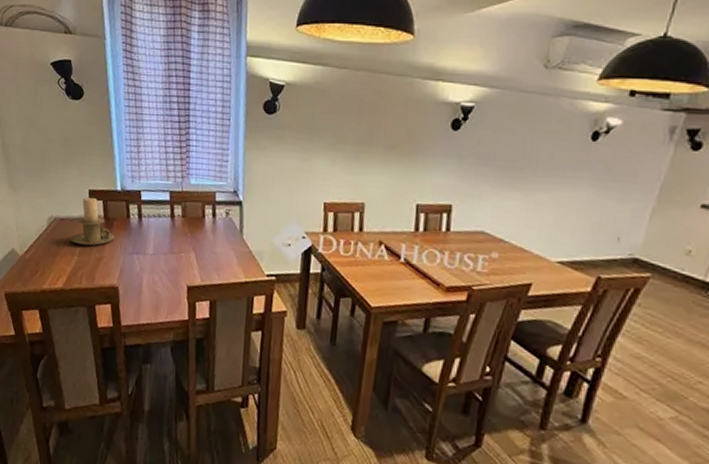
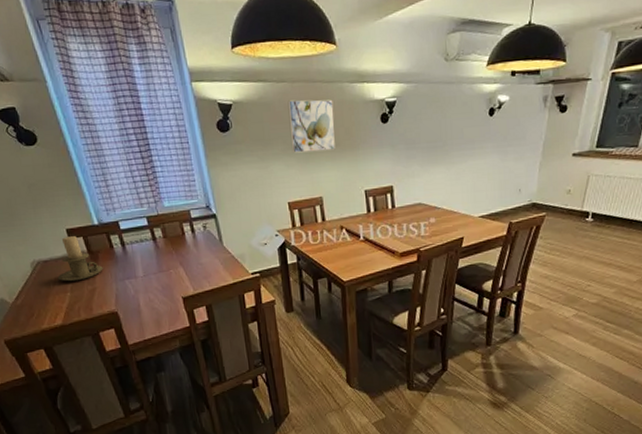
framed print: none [340,89,398,152] -> present [287,99,335,153]

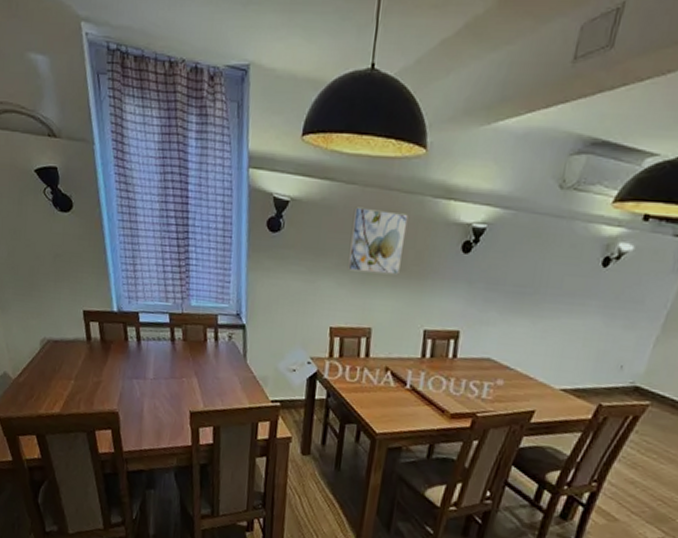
candle holder: present [57,236,103,282] -> none [64,319,113,370]

